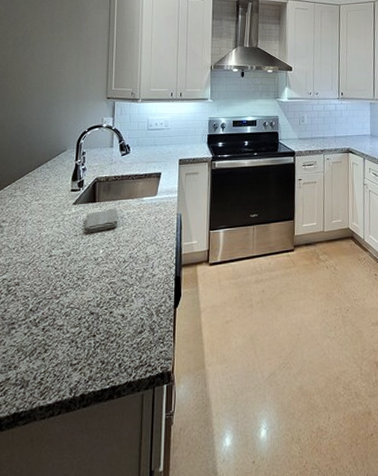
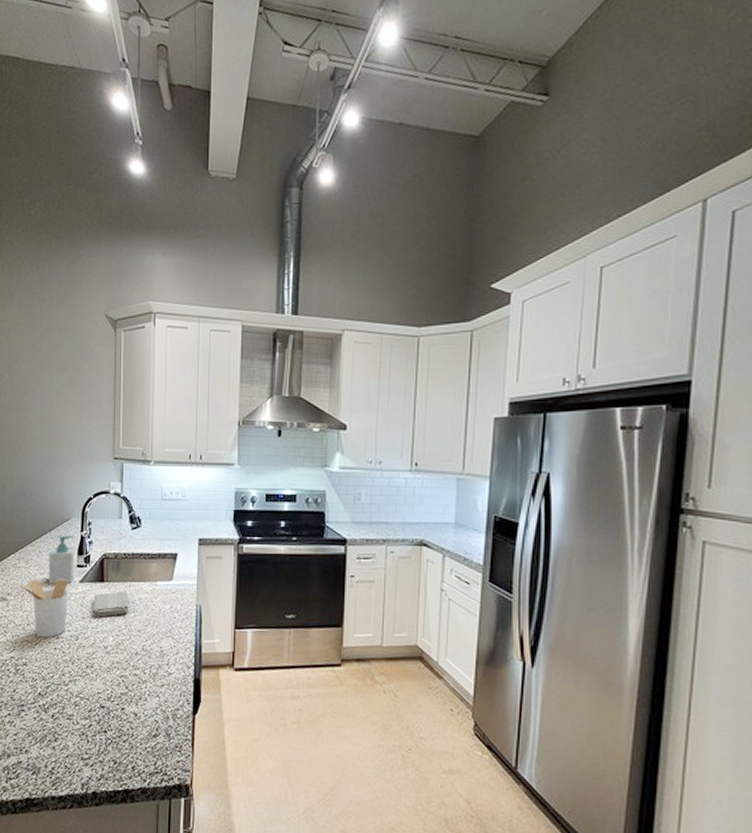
utensil holder: none [14,203,63,258] -> present [19,579,69,638]
soap bottle: none [43,164,70,208] -> present [48,535,75,584]

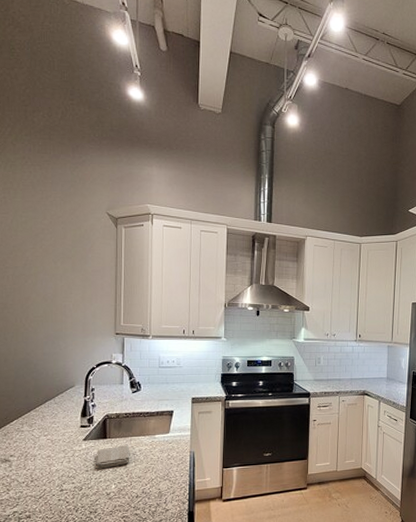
utensil holder: present [19,579,69,638] -> none [22,438,73,492]
soap bottle: present [48,535,75,584] -> none [52,400,79,444]

